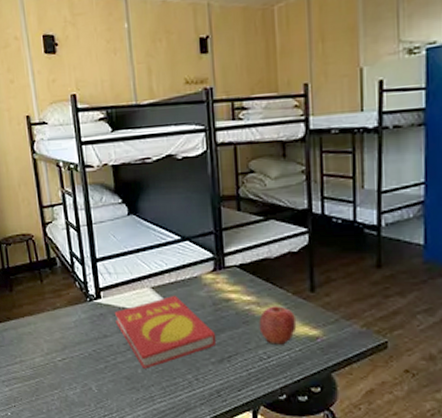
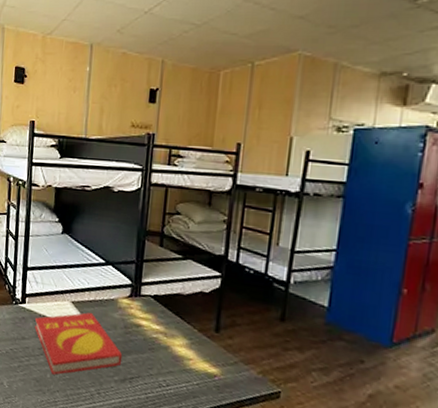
apple: present [258,306,297,345] -> none [162,338,199,377]

